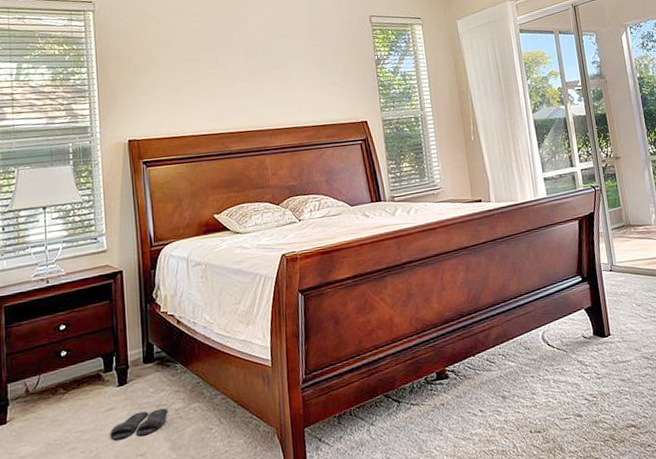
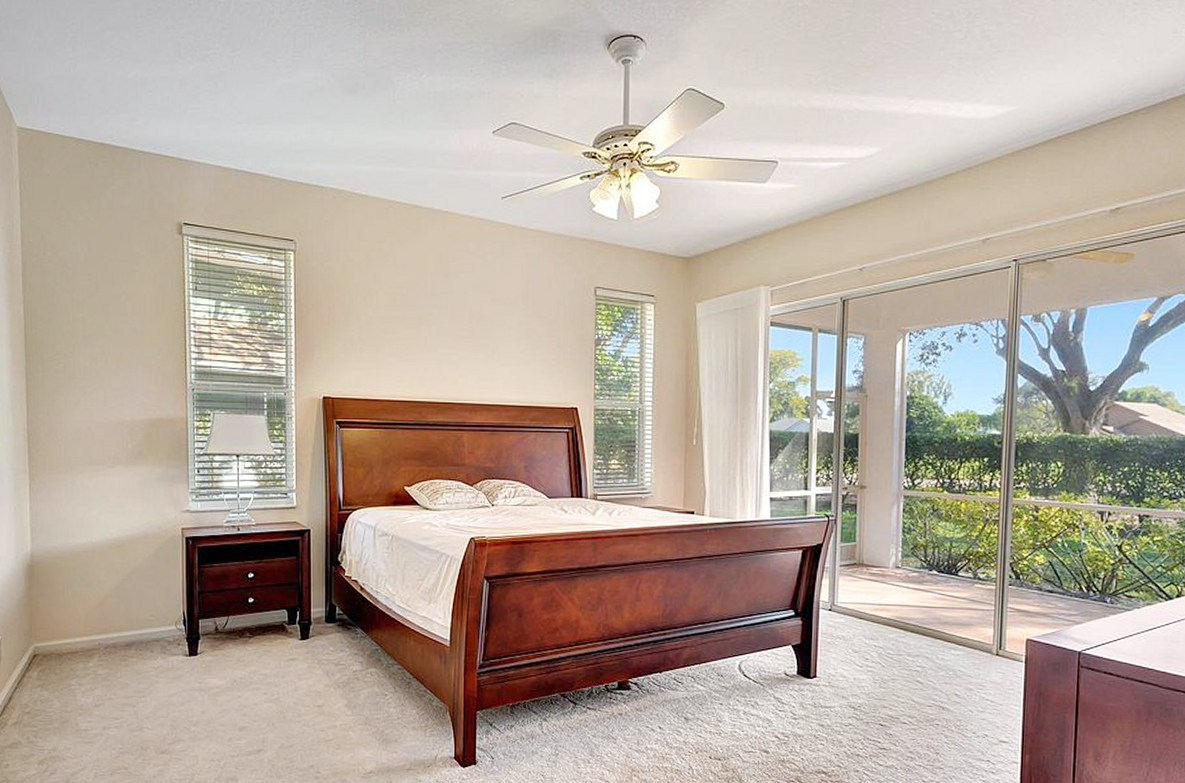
slippers: present [110,408,168,441] -> none [290,667,345,689]

